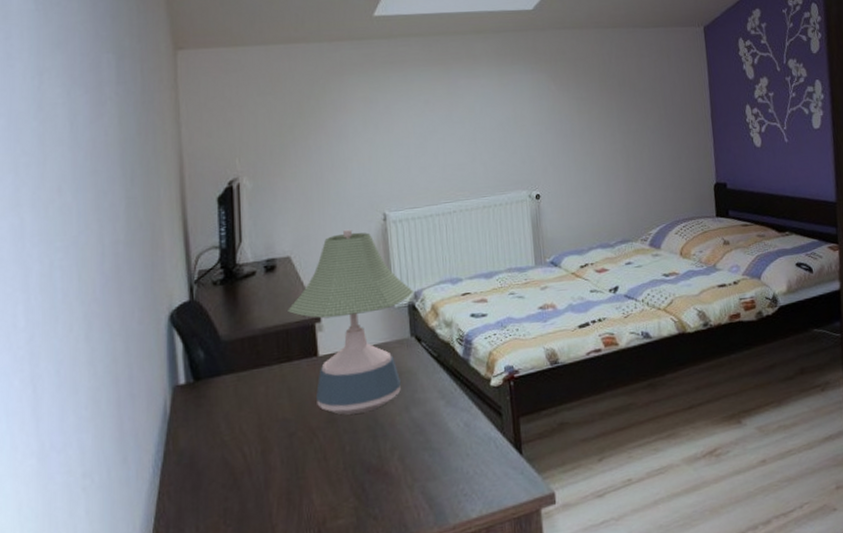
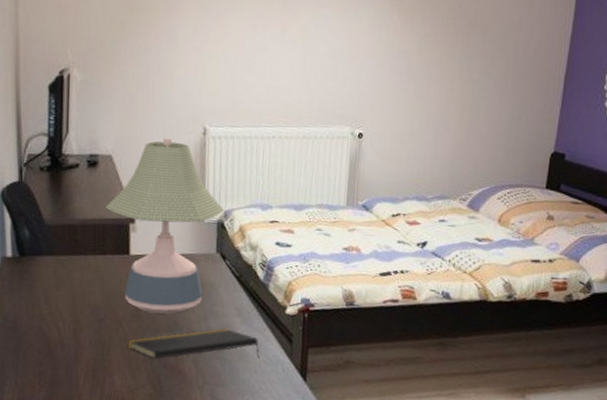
notepad: none [323,415,470,466] -> present [127,328,260,360]

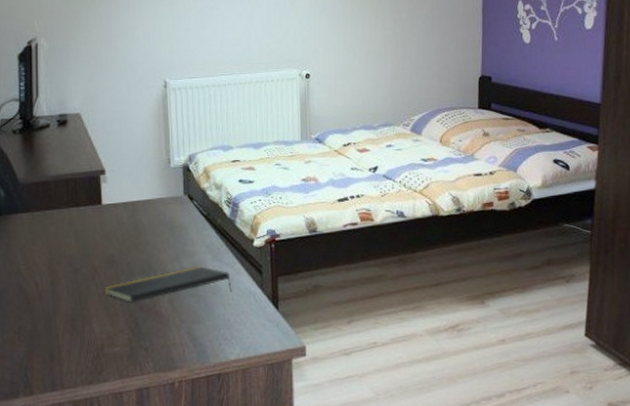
desk lamp: present [106,137,224,314] -> none [77,92,188,258]

